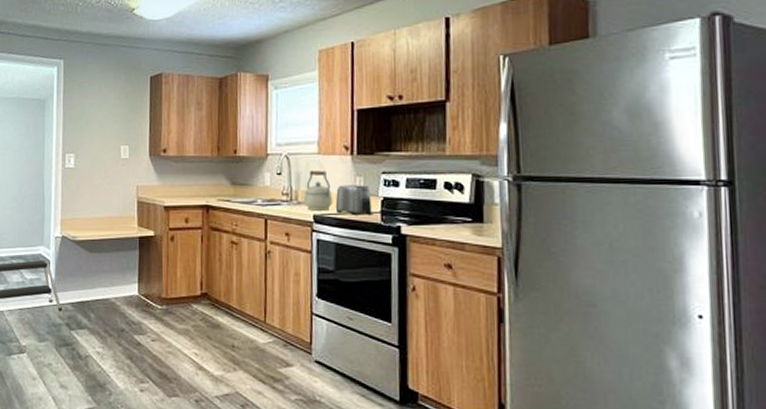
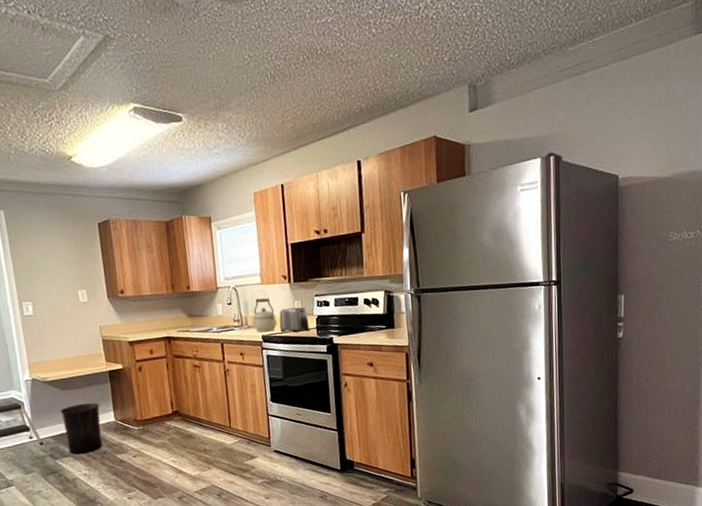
waste bin: none [84,271,124,328] -> present [60,403,103,455]

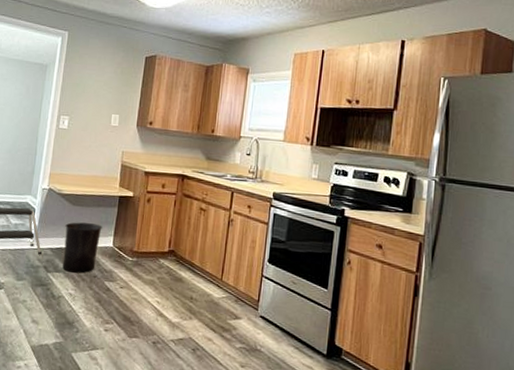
kettle: present [252,298,278,333] -> none [266,155,292,190]
toaster: present [279,306,310,333] -> none [292,170,324,198]

